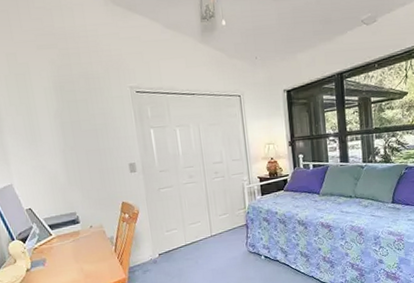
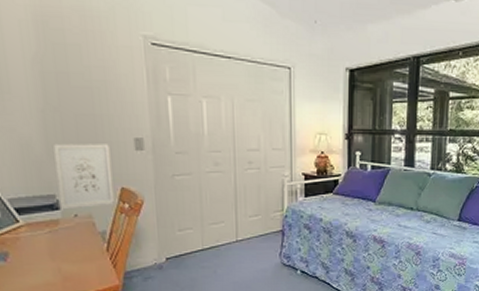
wall art: none [73,170,118,222] -> present [54,143,115,209]

